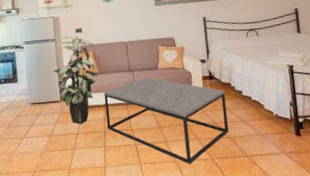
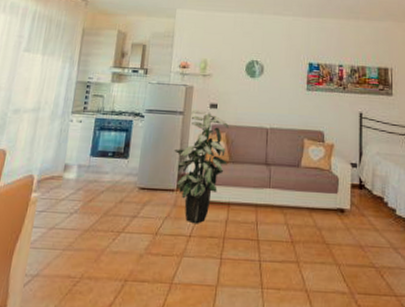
coffee table: present [104,77,229,165] -> none [227,175,375,297]

